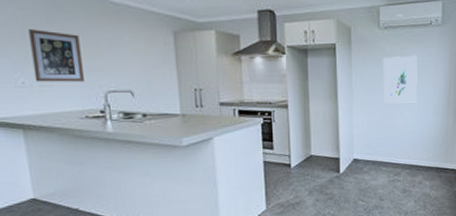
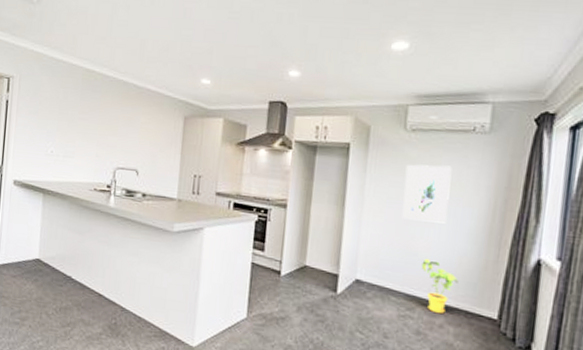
wall art: present [28,29,84,82] -> none [61,105,103,156]
house plant: none [402,132,429,174] -> present [421,258,459,314]

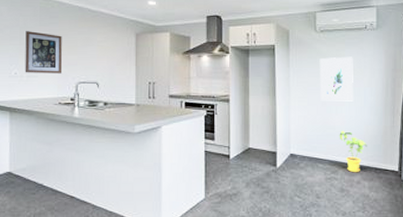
wall art: none [61,105,103,156] -> present [25,31,62,74]

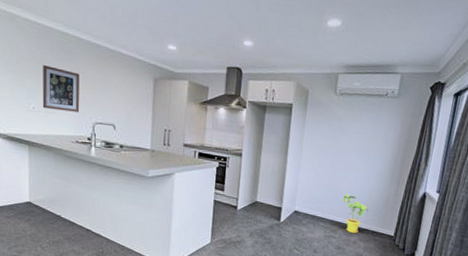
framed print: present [319,56,353,101] -> none [330,121,369,167]

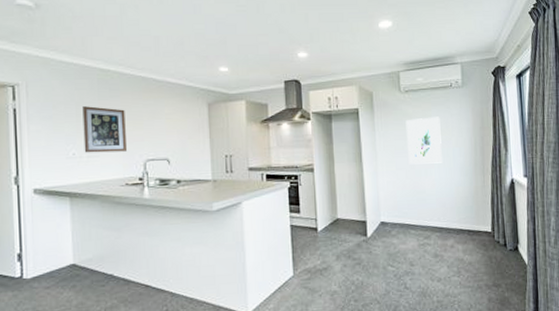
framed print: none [330,121,369,167] -> present [405,116,442,165]
house plant: present [343,193,369,234] -> none [430,193,459,237]

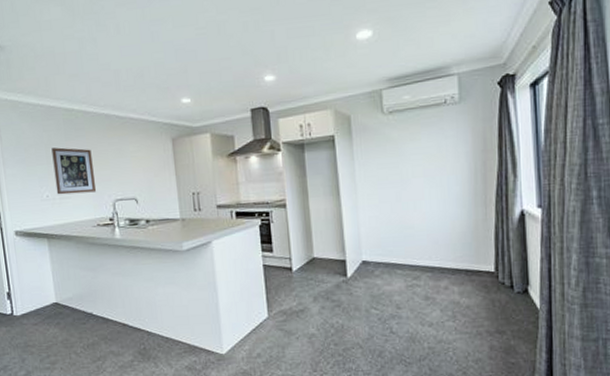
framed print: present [405,116,442,165] -> none [389,140,434,197]

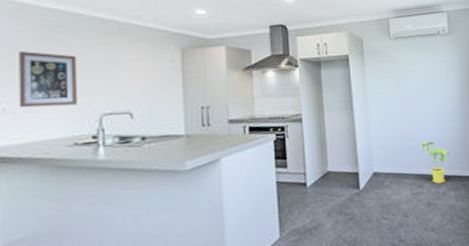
house plant: none [419,228,455,277] -> present [422,140,450,184]

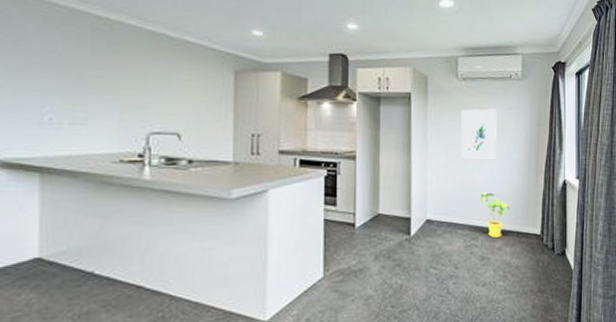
wall art: present [19,51,77,108] -> none [65,60,126,121]
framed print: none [396,63,433,112] -> present [460,108,497,159]

